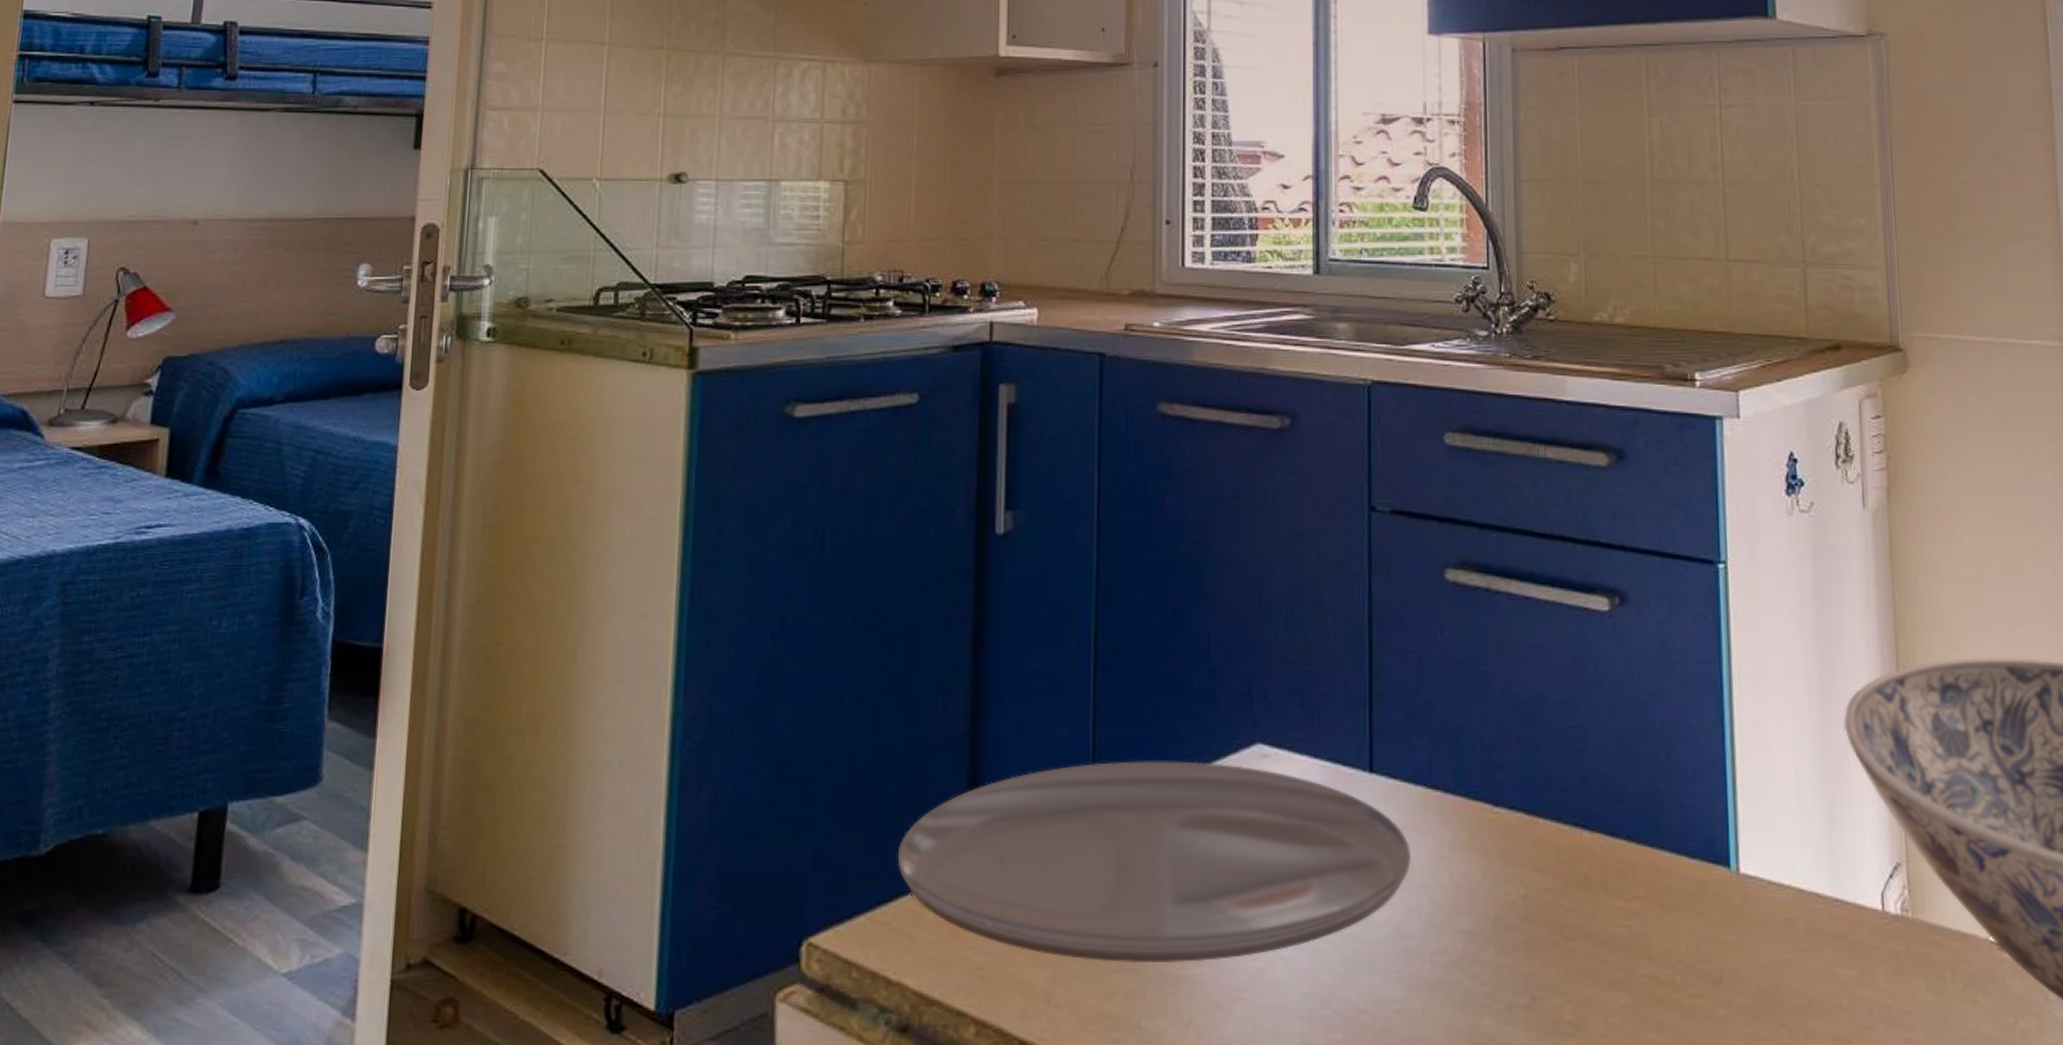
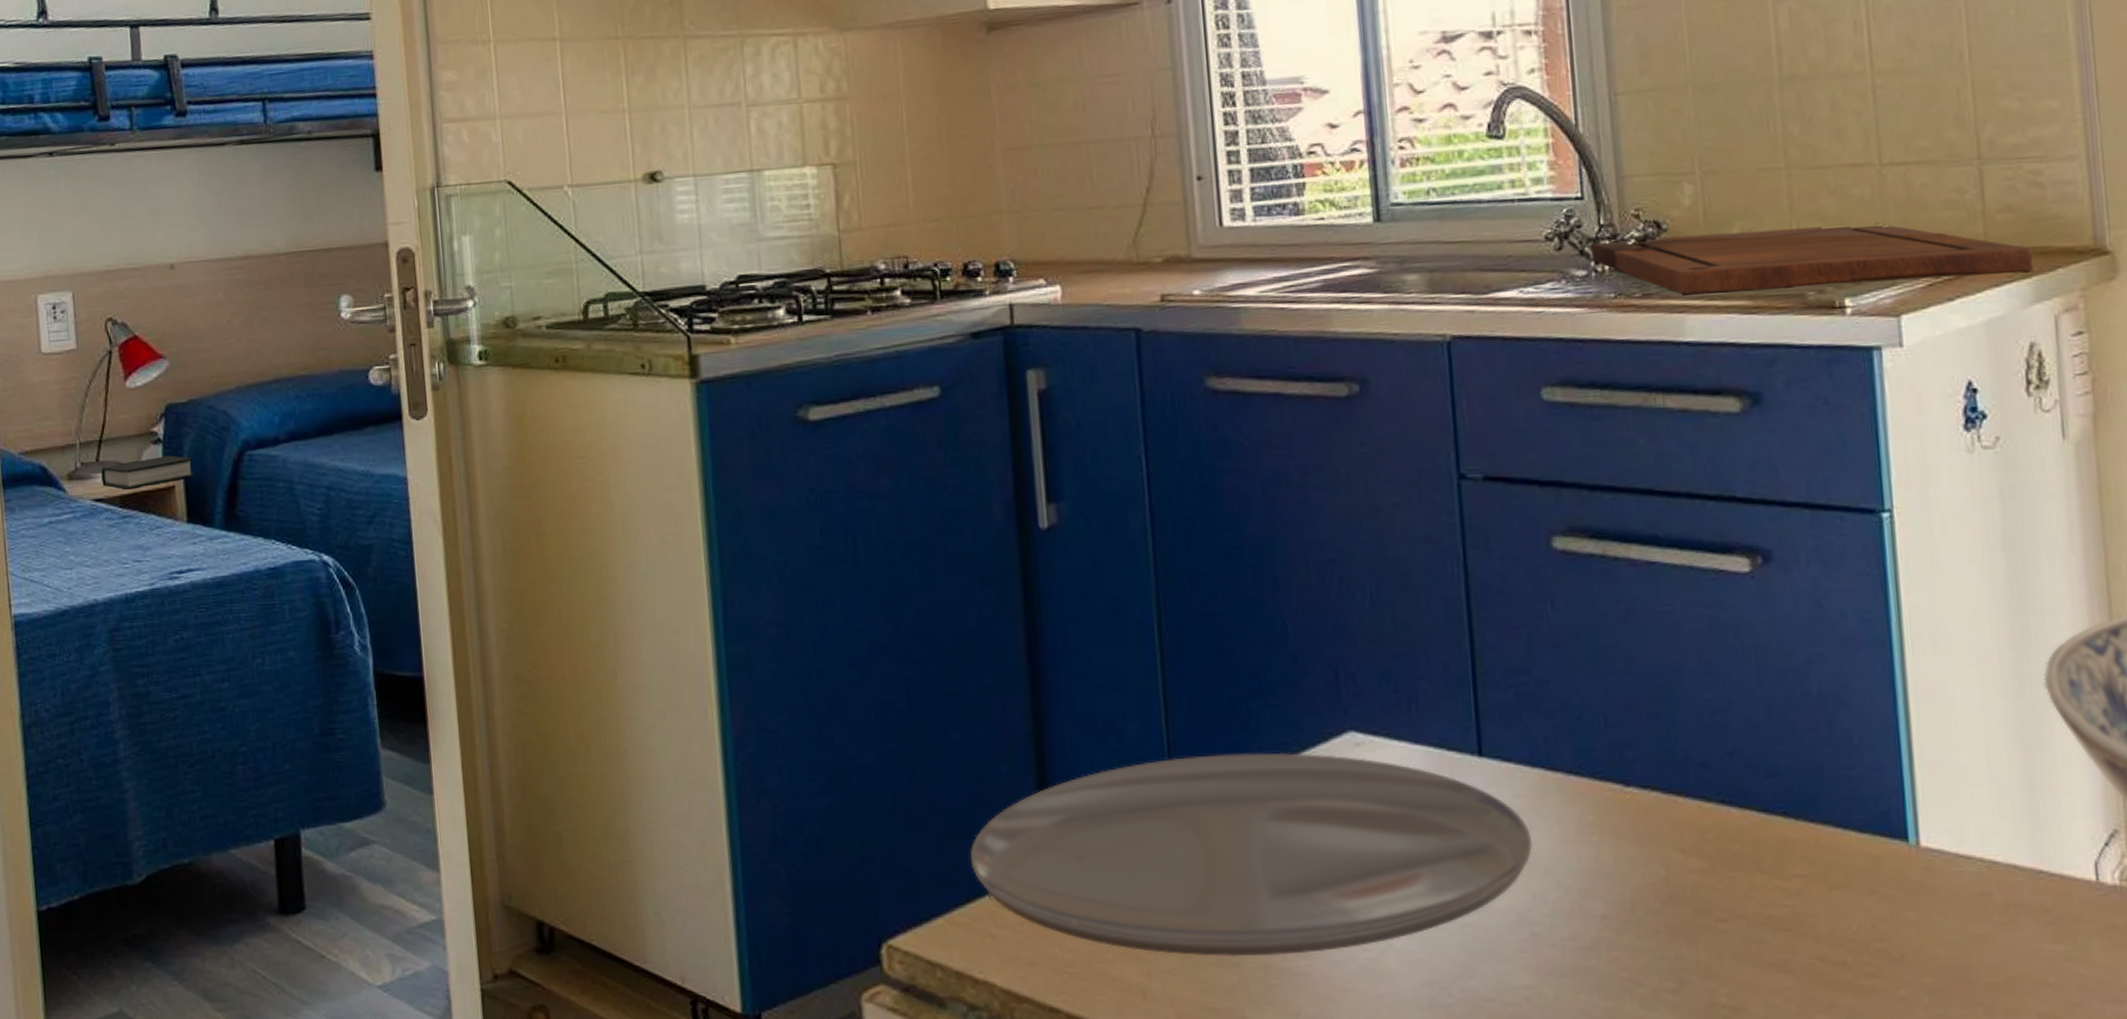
book: none [83,408,183,439] -> present [101,455,195,490]
cutting board: none [1492,308,1844,362] -> present [1591,223,2034,294]

